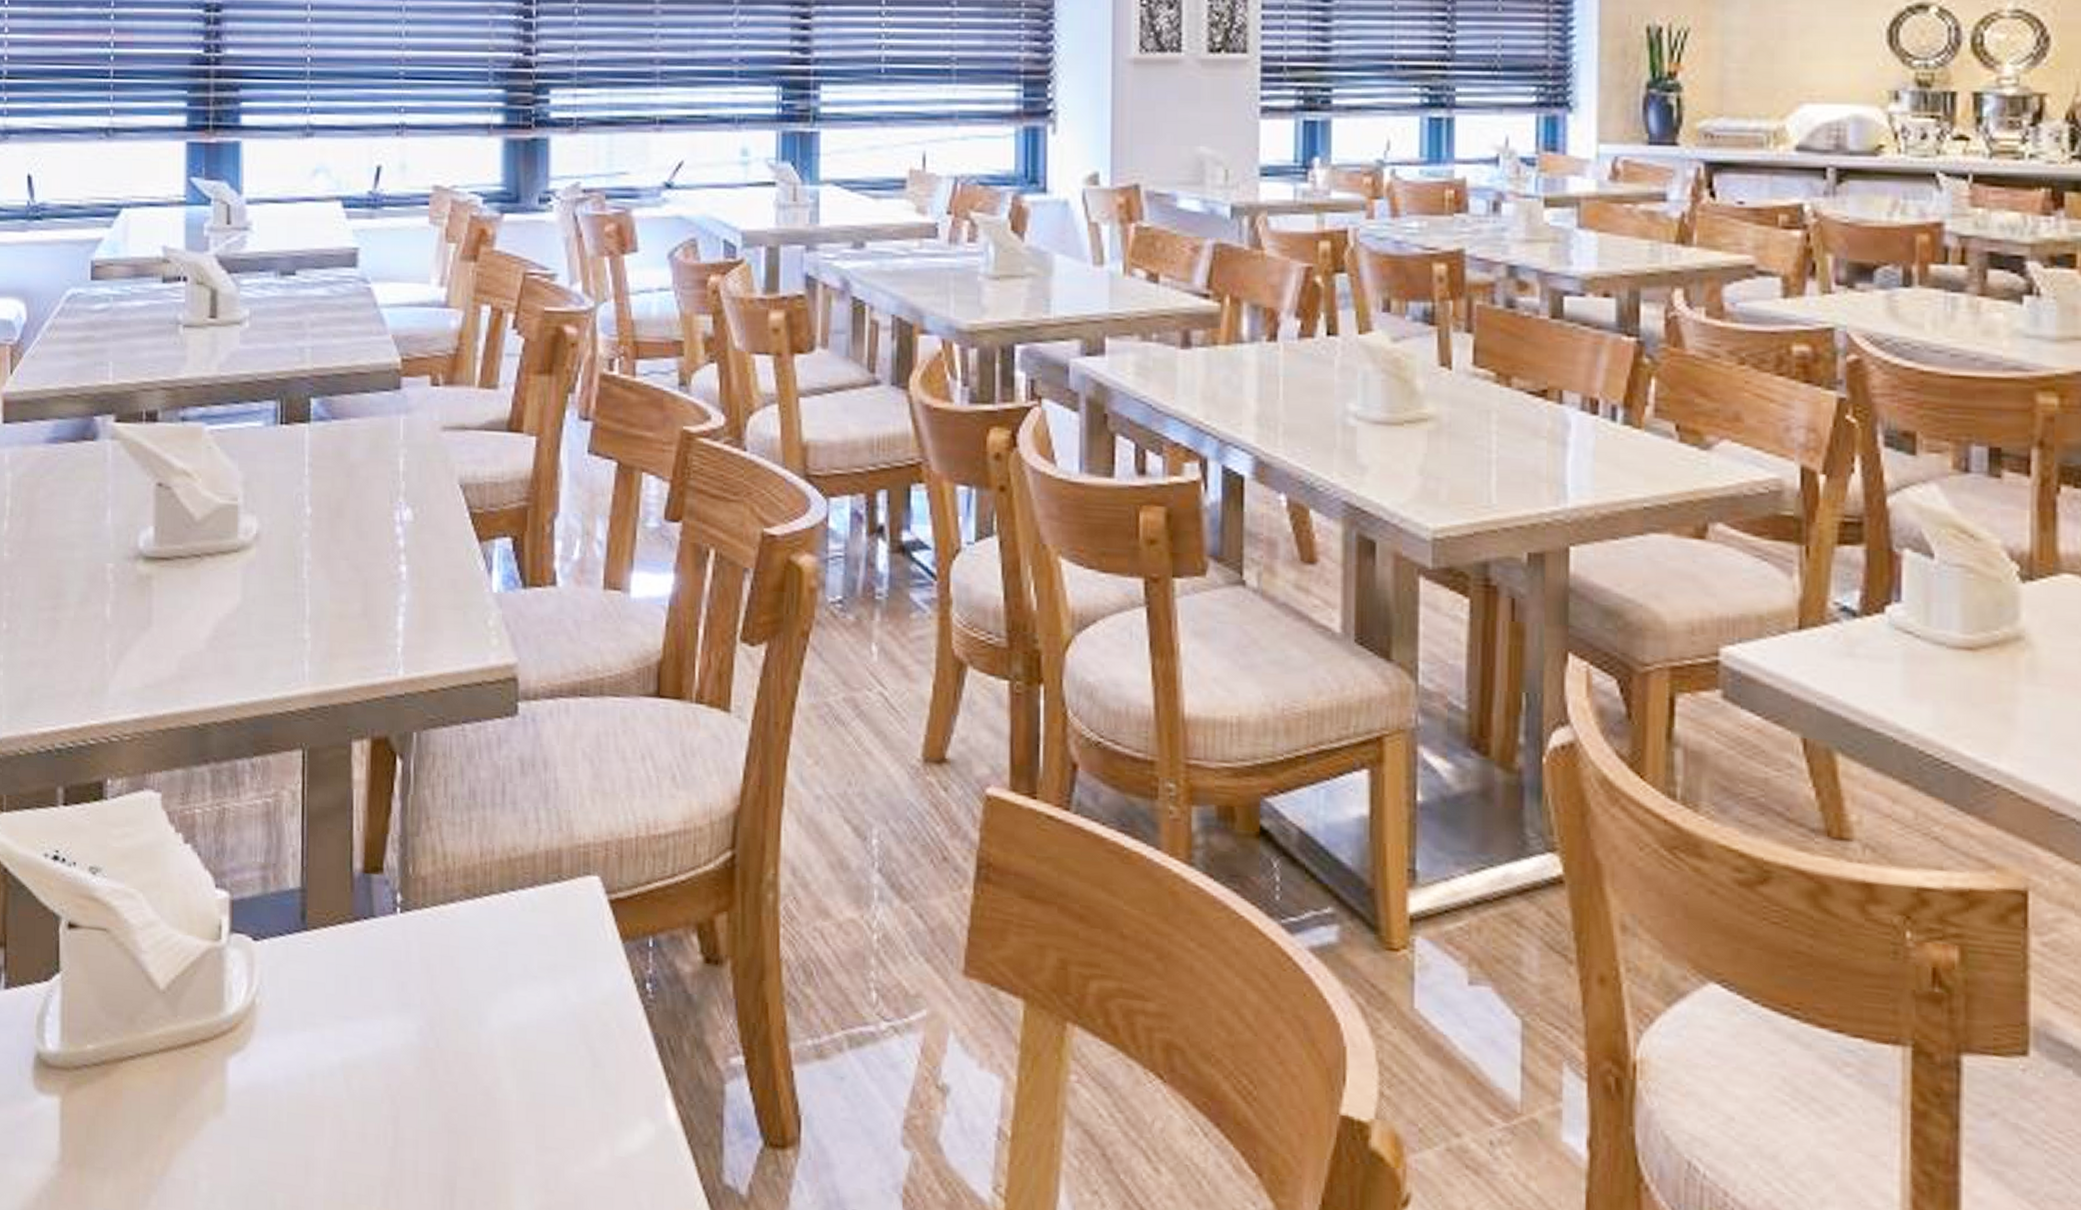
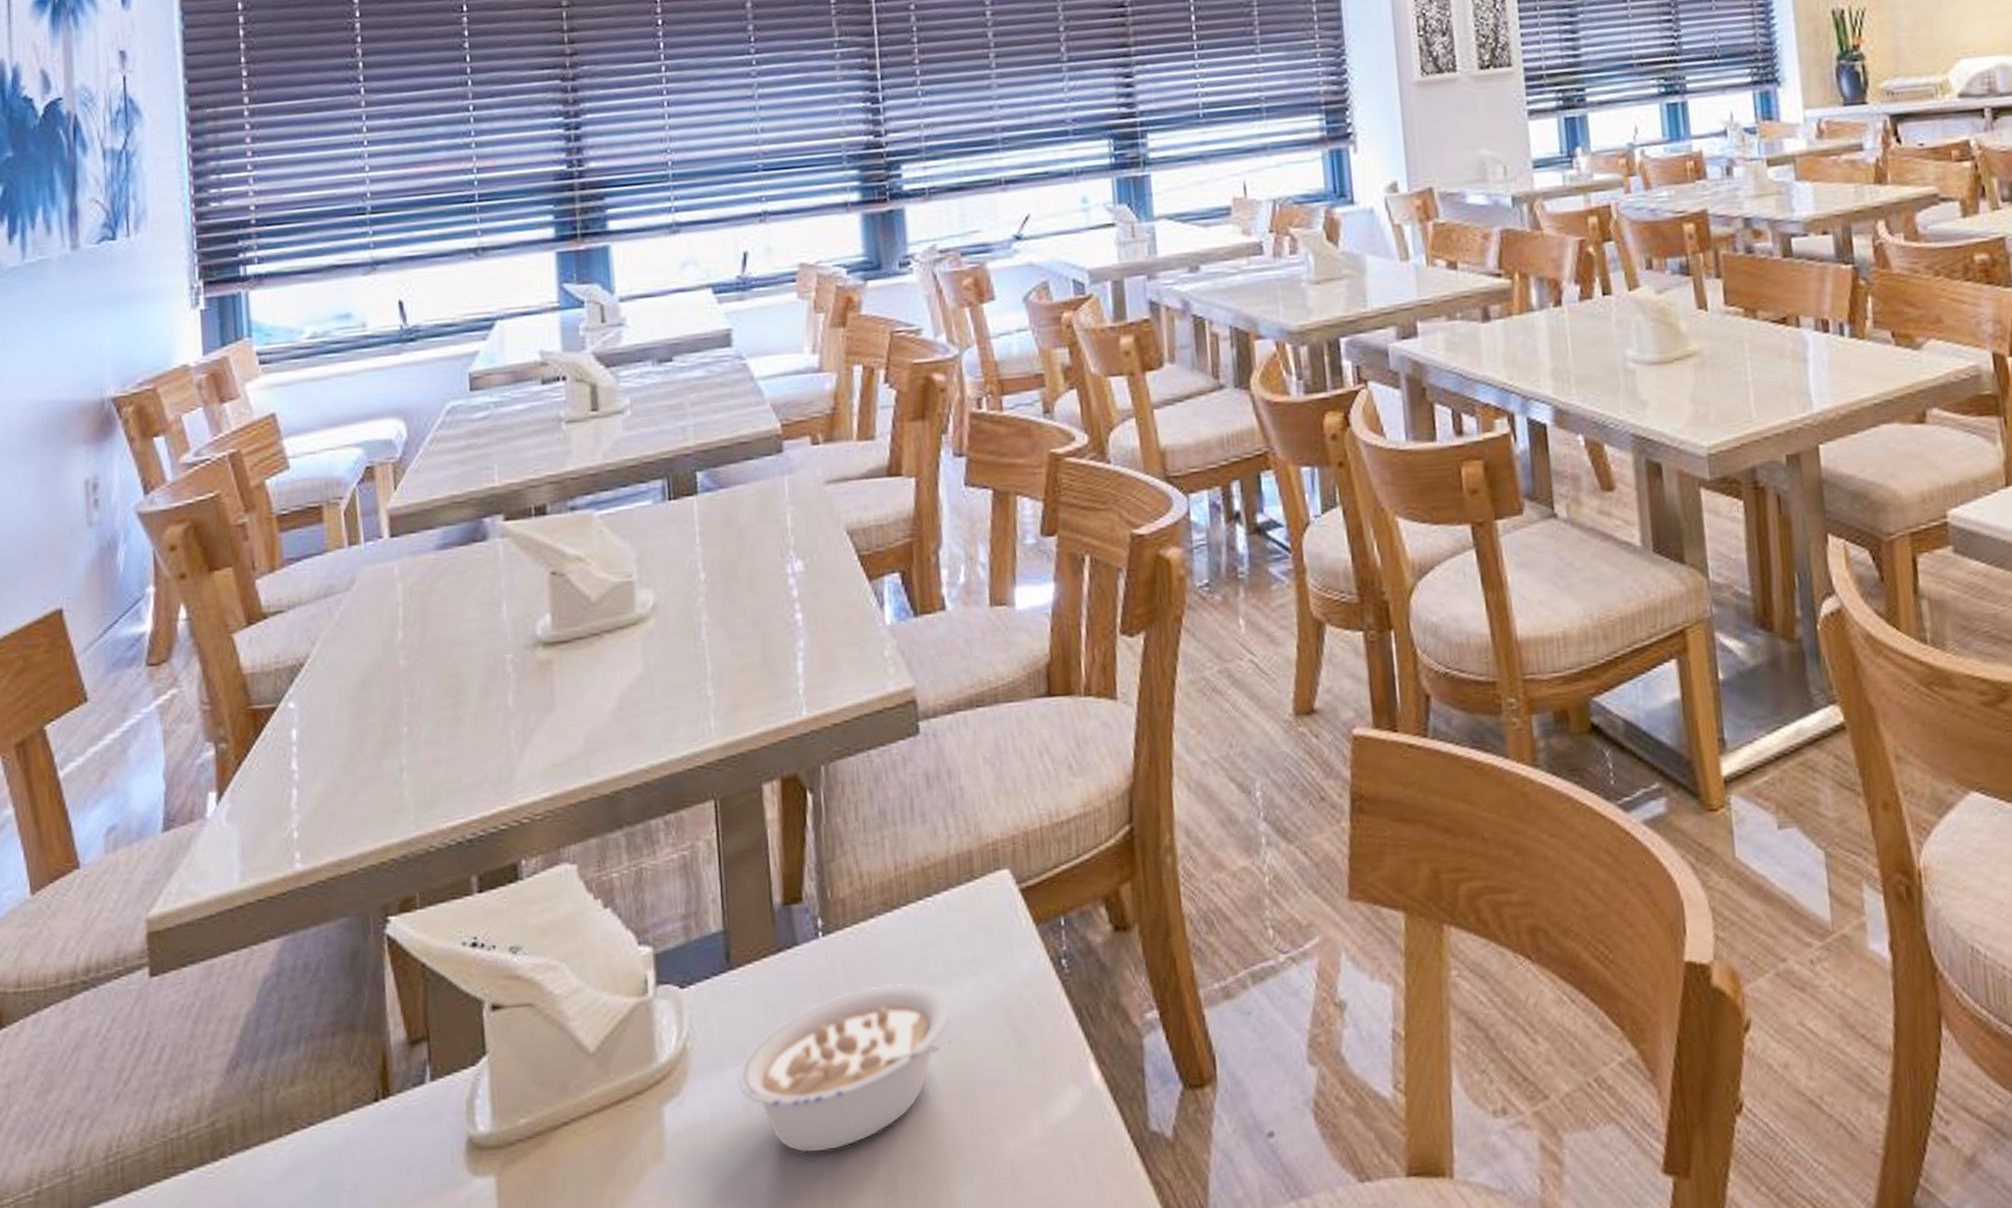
legume: none [303,974,527,1139] -> present [737,982,952,1154]

